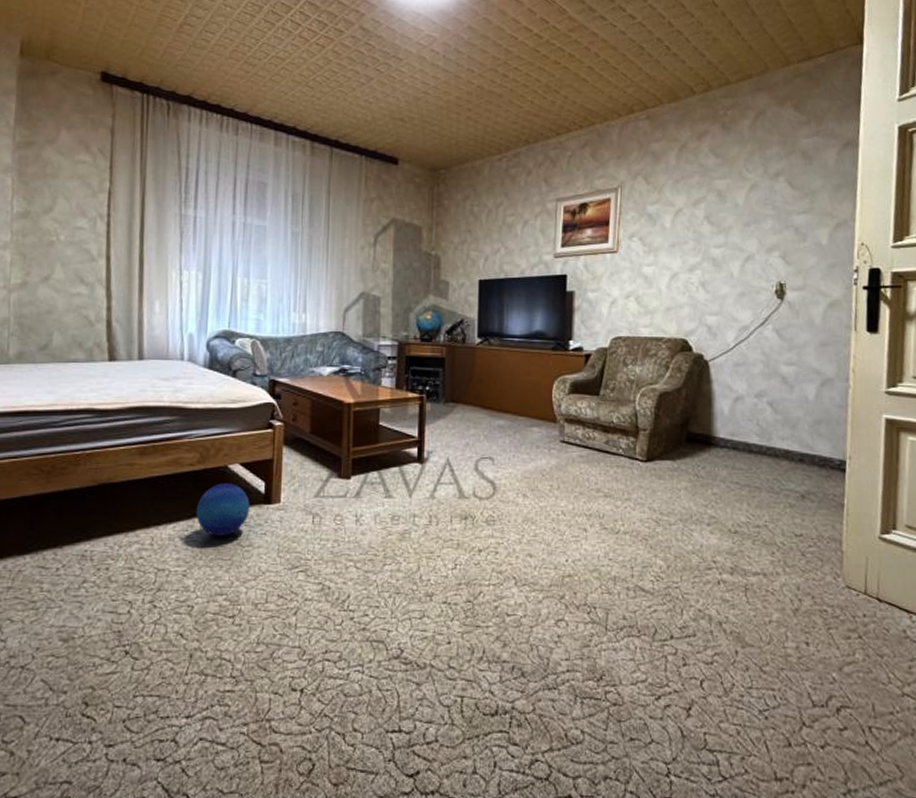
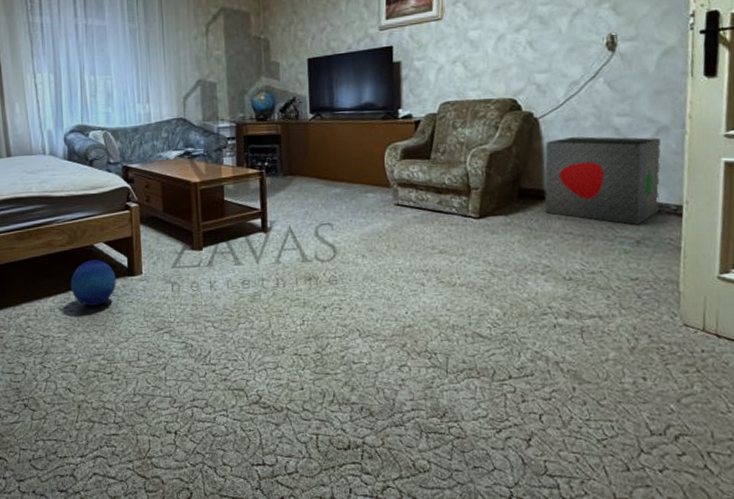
storage bin: none [712,383,826,478] -> present [544,136,661,225]

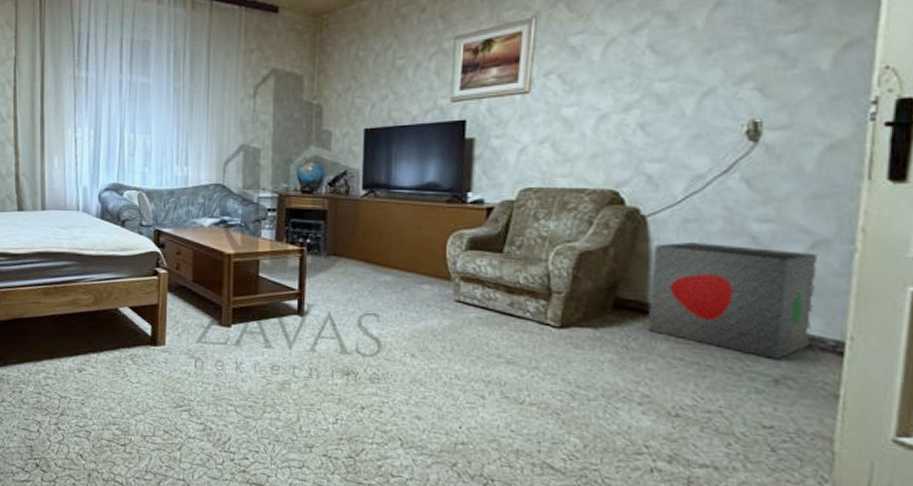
decorative ball: present [70,260,117,306] -> none [92,324,138,372]

